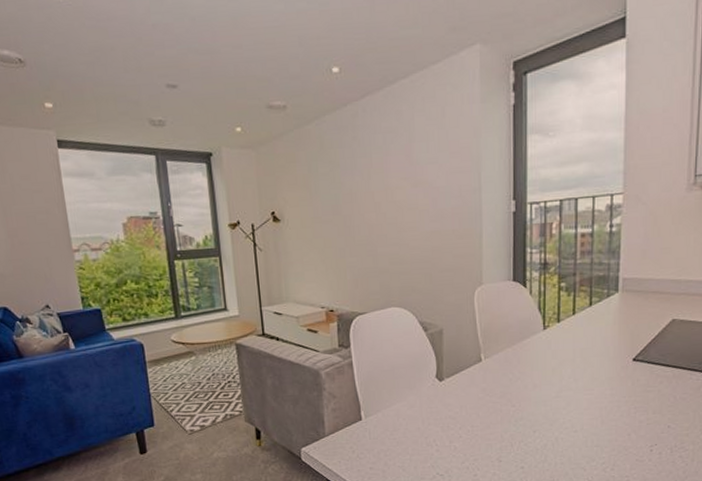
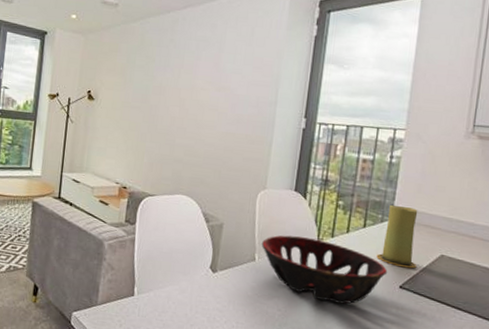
decorative bowl: none [485,327,620,389] -> present [261,235,388,304]
candle: none [606,276,648,340] -> present [376,204,418,269]

